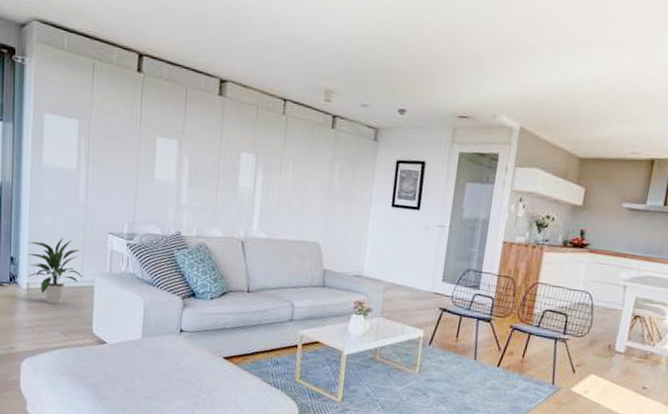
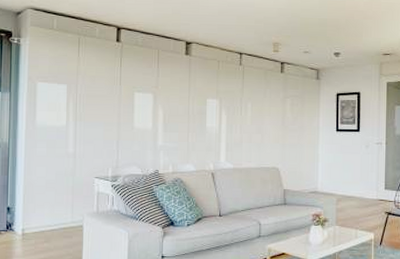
indoor plant: present [27,238,83,304] -> none [22,186,73,246]

